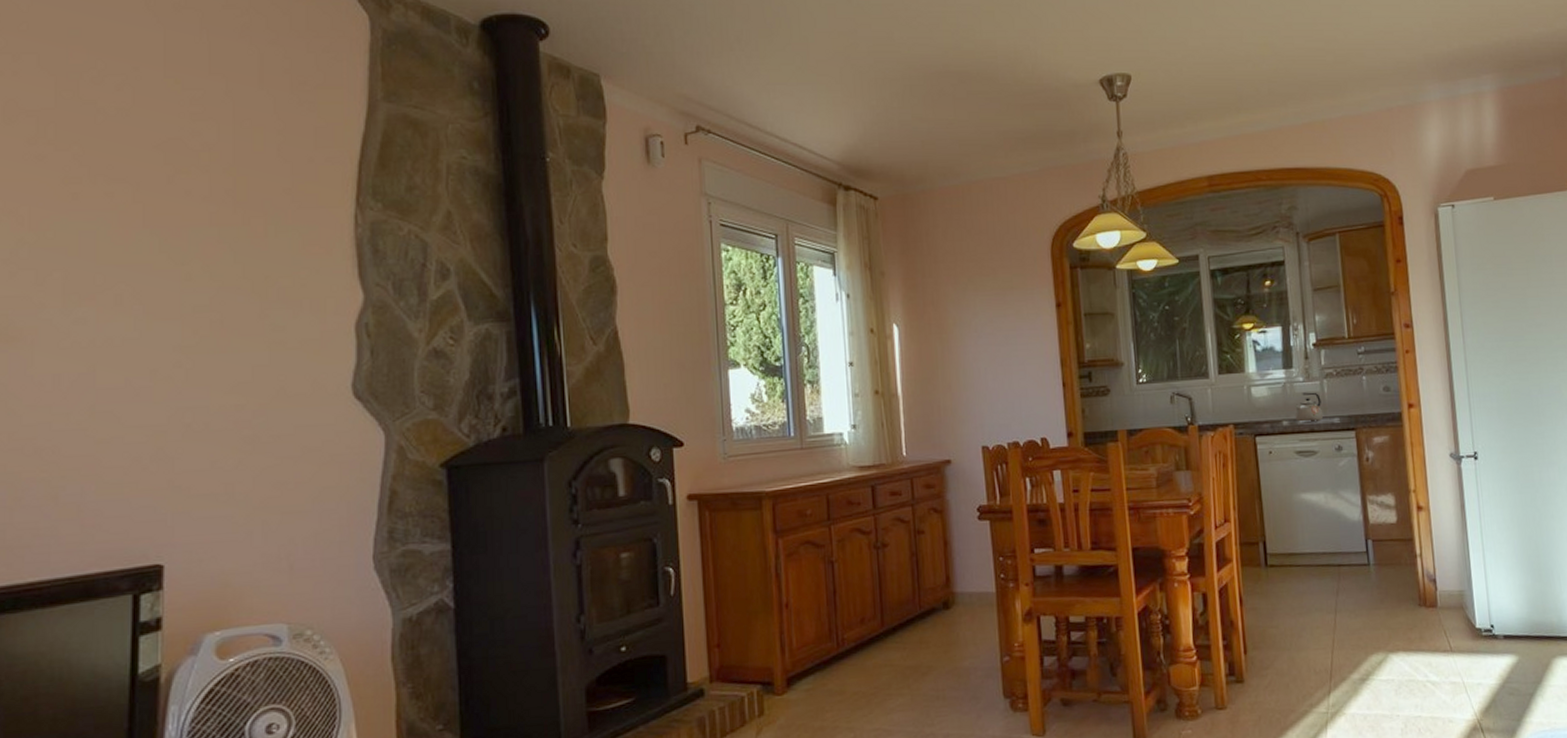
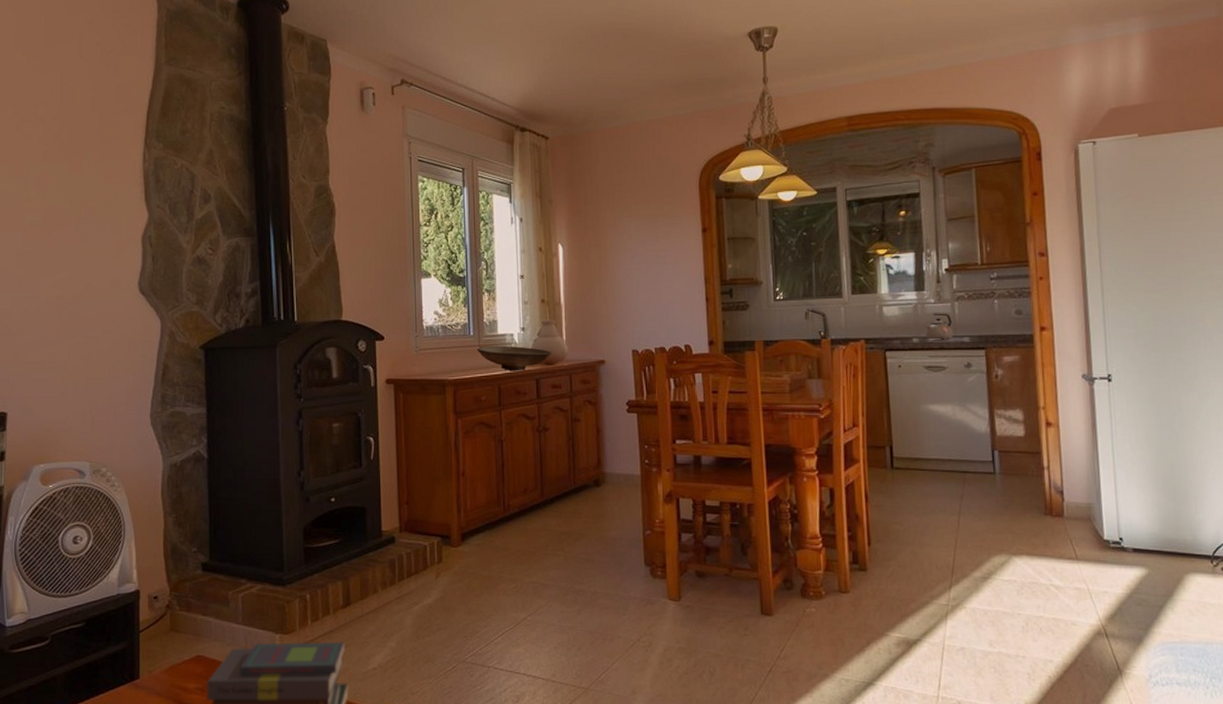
decorative bowl: none [799,447,889,477] -> present [477,345,552,370]
vase: none [863,415,908,469] -> present [530,320,568,366]

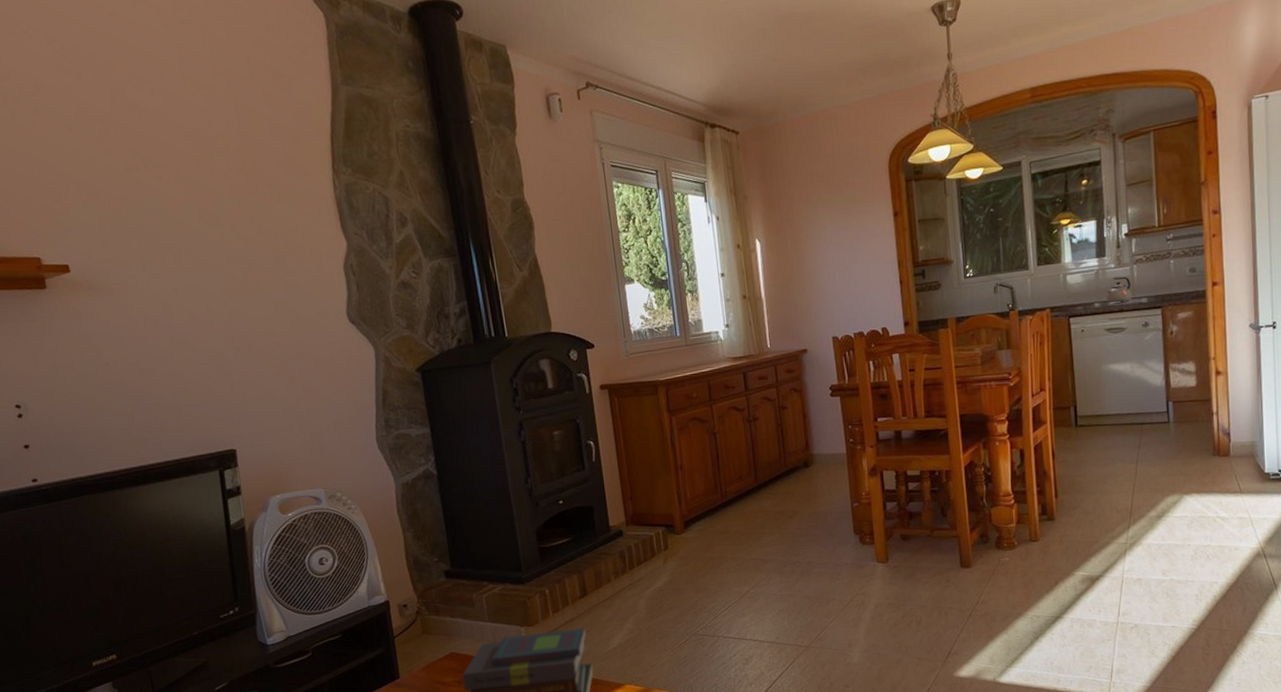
decorative bowl: present [477,345,552,370] -> none [684,342,757,367]
vase: present [530,320,568,366] -> none [736,315,772,359]

